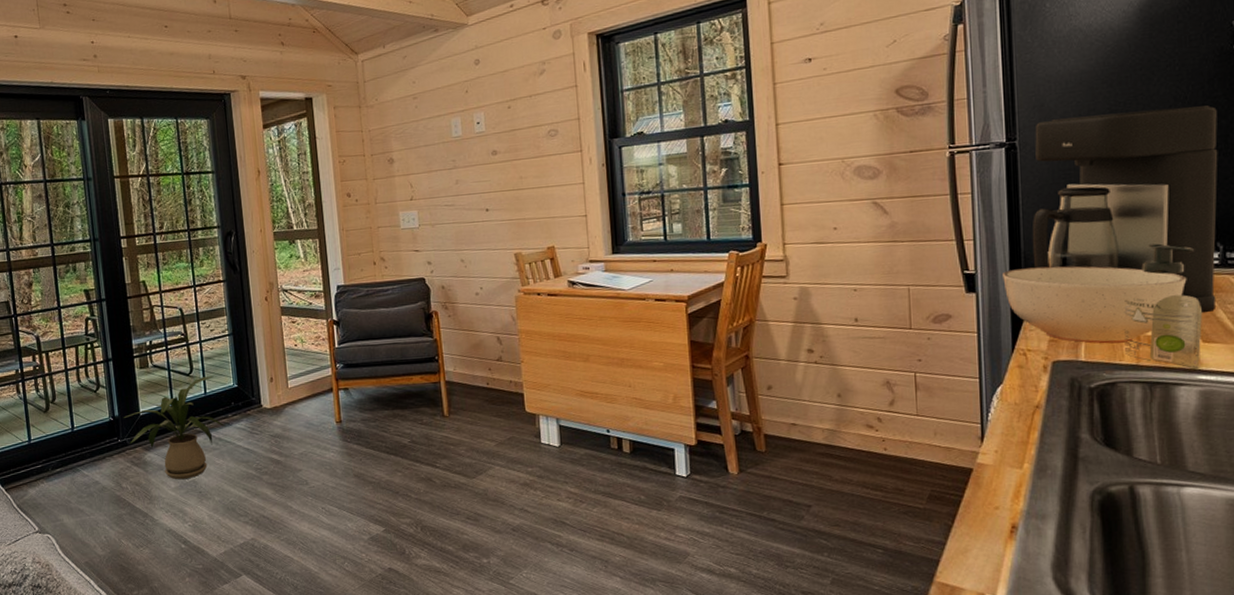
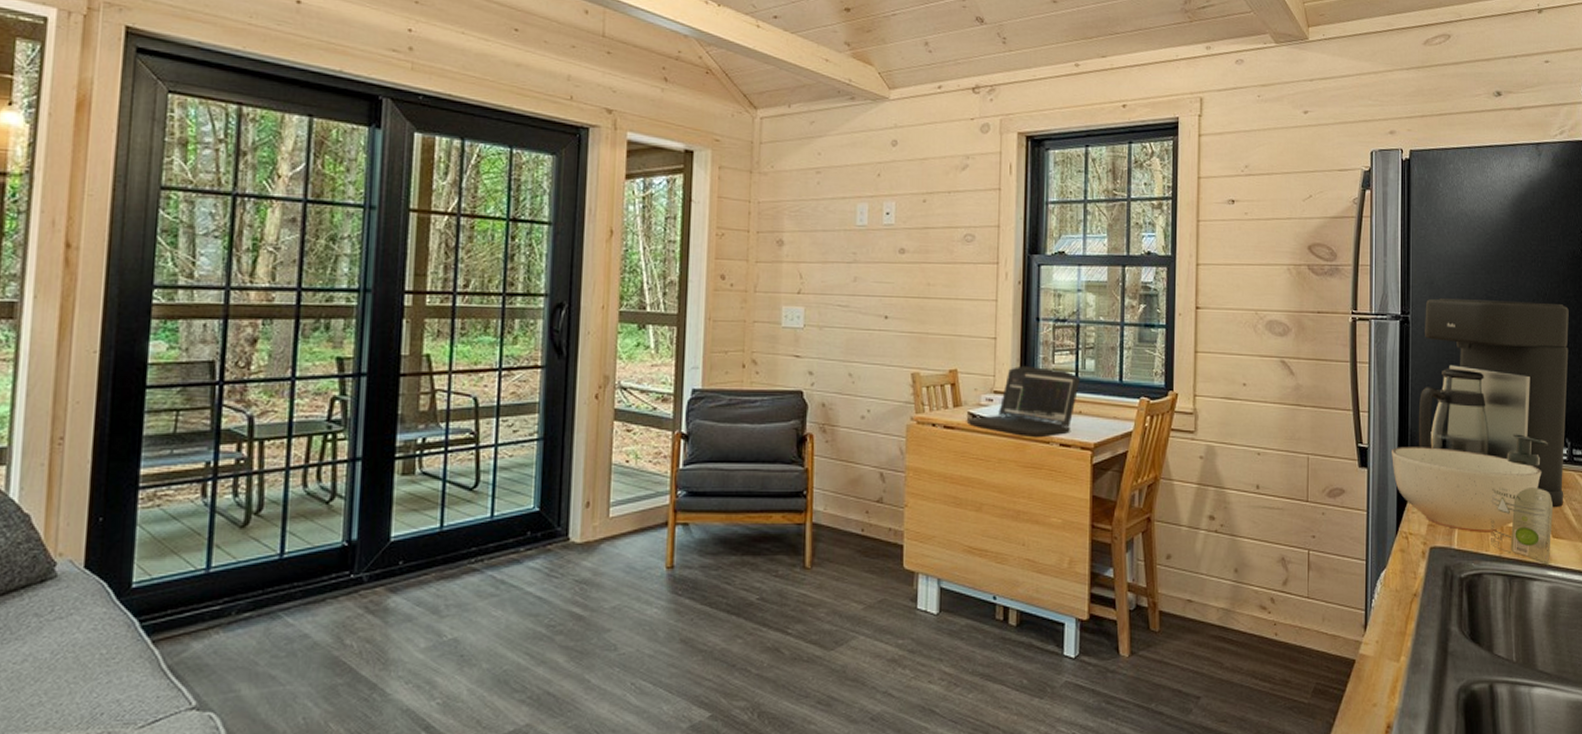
house plant: present [123,376,226,480] -> none [364,494,515,637]
laptop: none [567,235,669,297] -> present [966,365,1080,438]

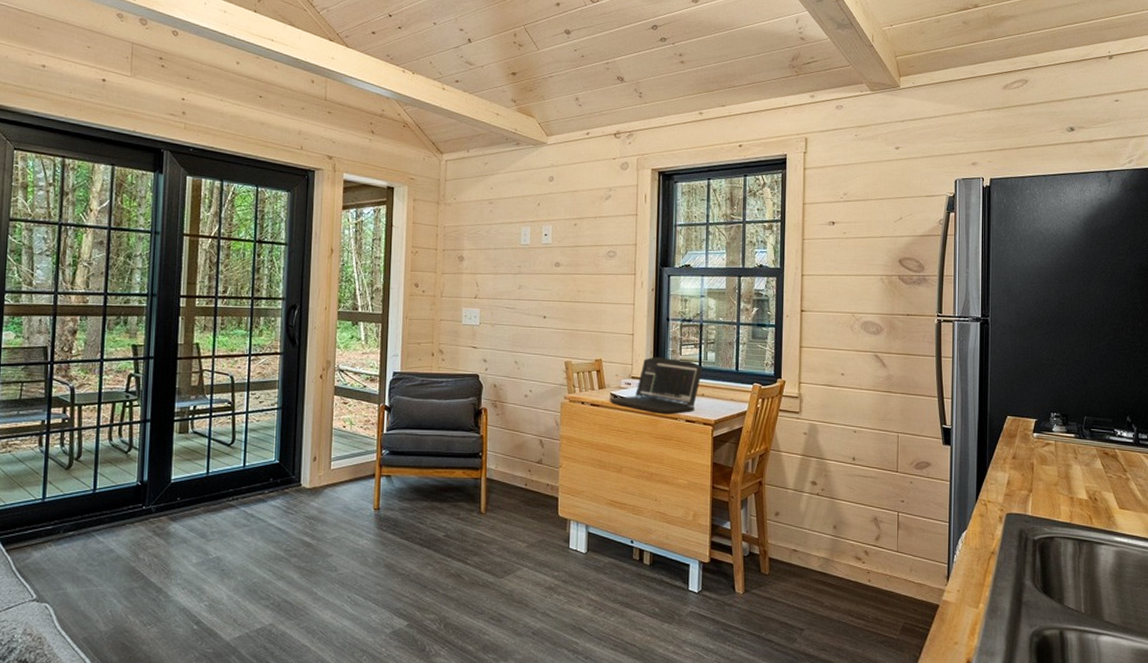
bowl: present [1392,447,1542,532] -> none [972,428,1110,502]
coffee maker: present [1418,298,1569,508] -> none [996,304,1136,484]
soap dispenser: present [1491,434,1553,566] -> none [1062,419,1119,533]

